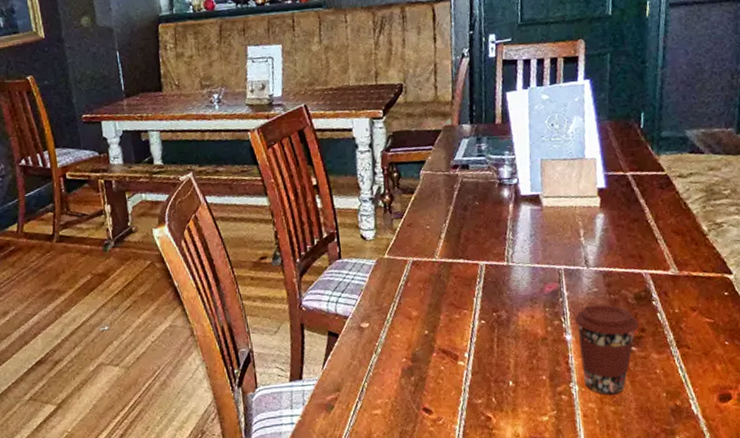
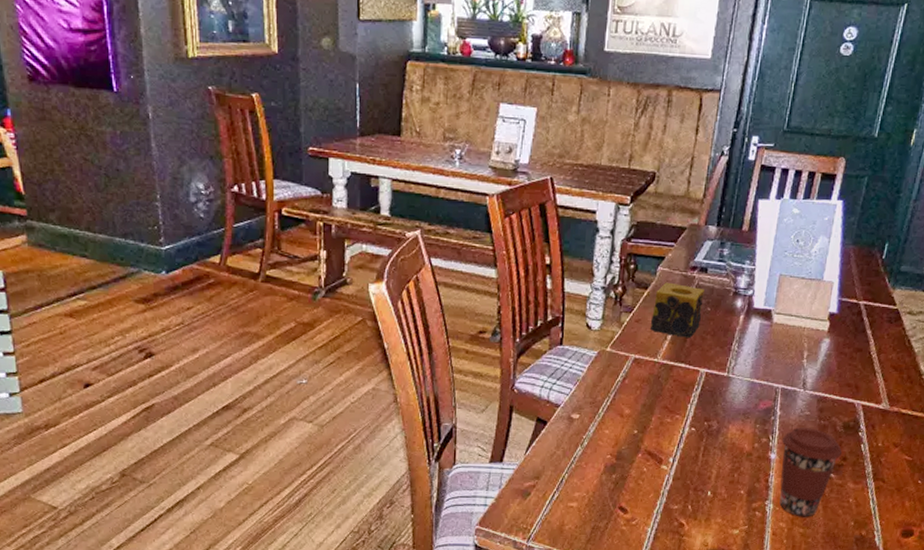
candle: none [422,183,471,234] -> present [651,282,705,338]

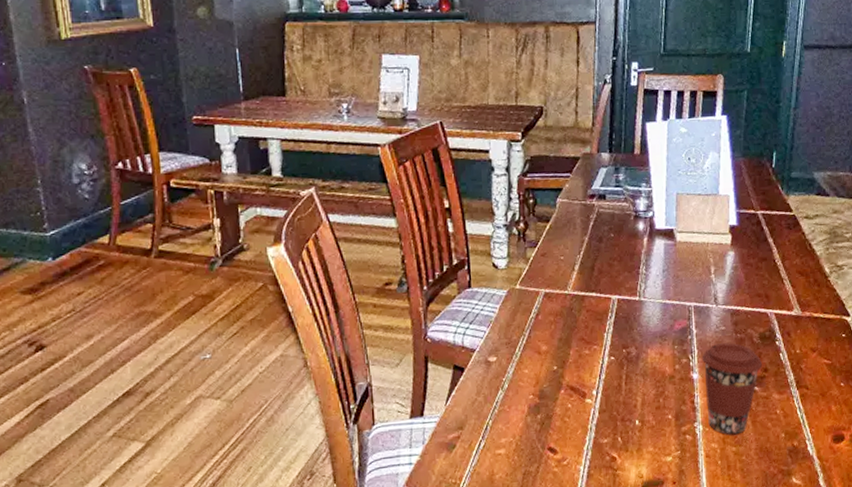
candle: present [651,282,705,338] -> none [557,213,606,266]

